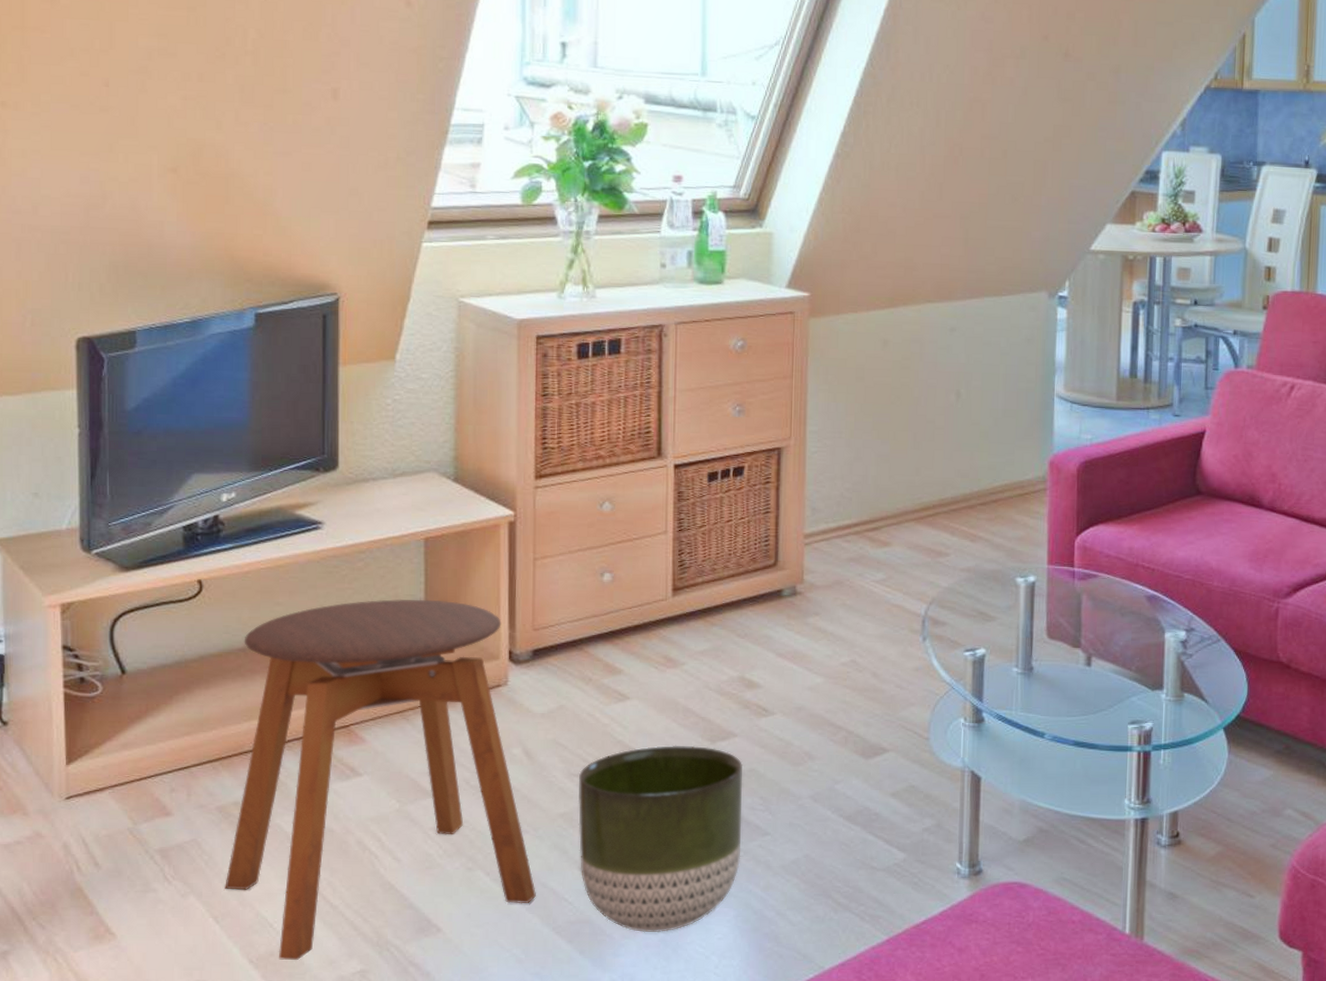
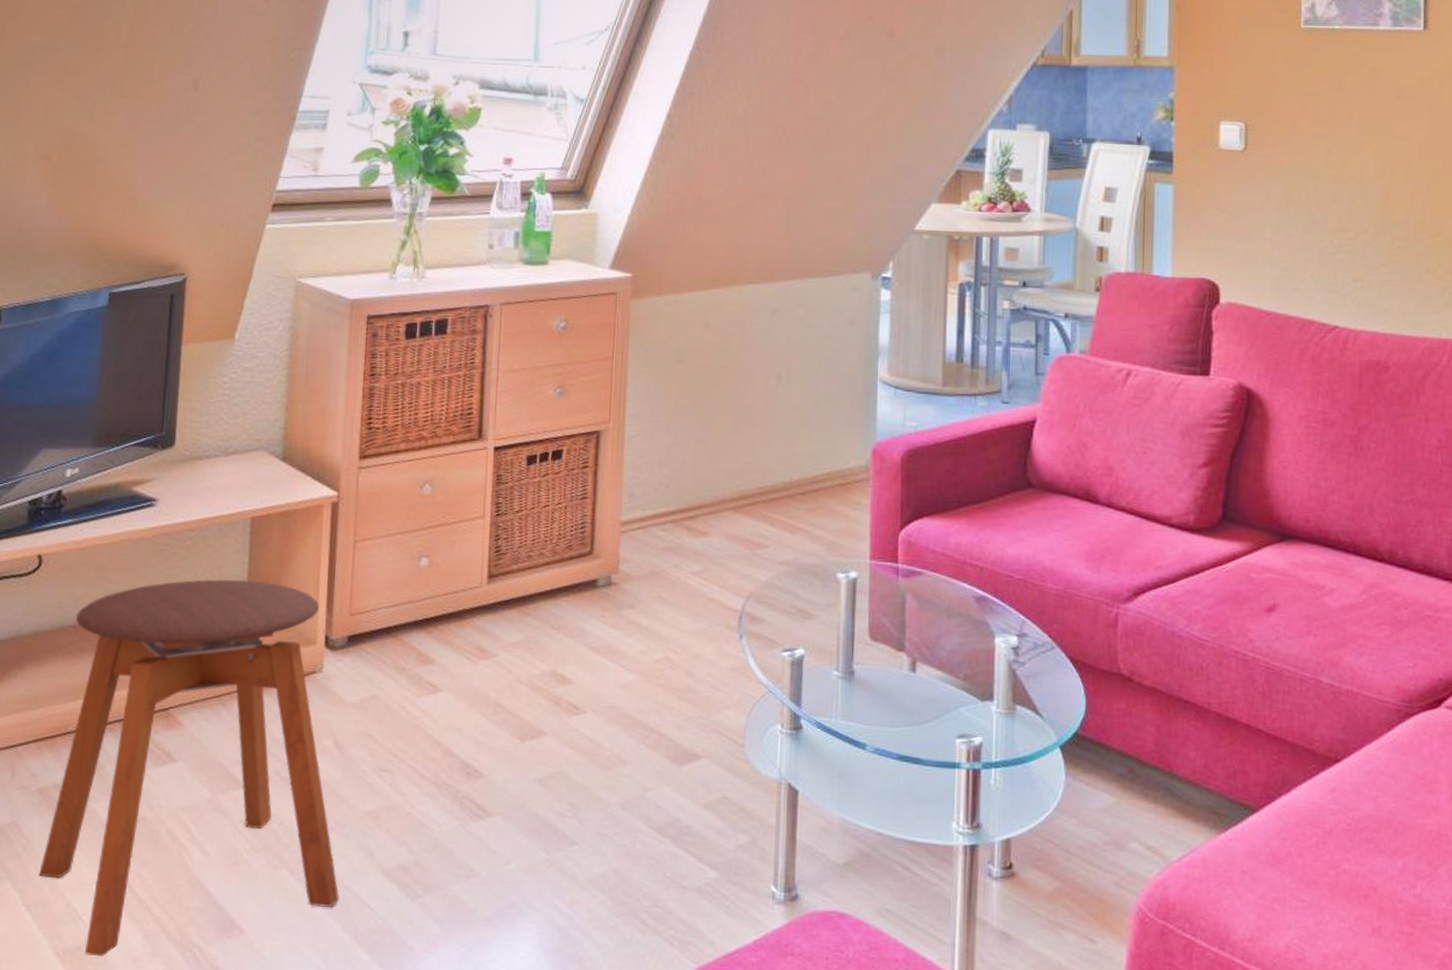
planter: present [578,745,743,933] -> none [384,742,552,947]

